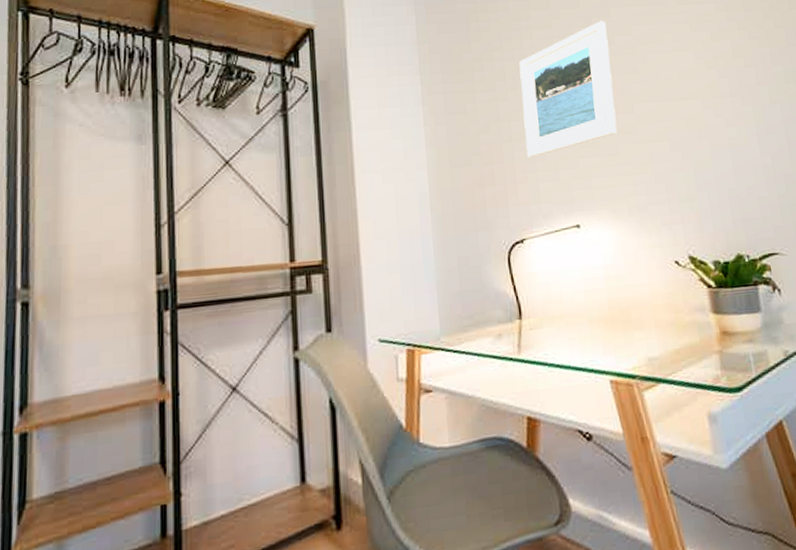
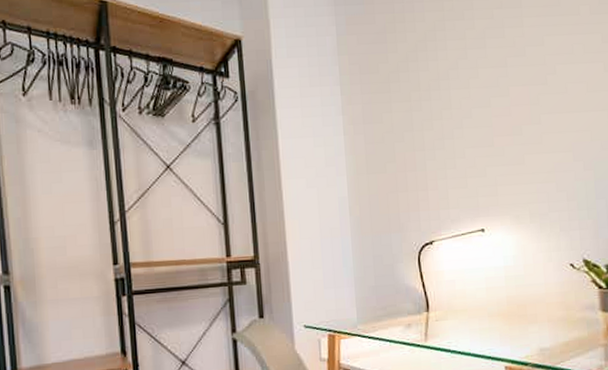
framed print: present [519,20,617,158] -> none [433,30,524,166]

